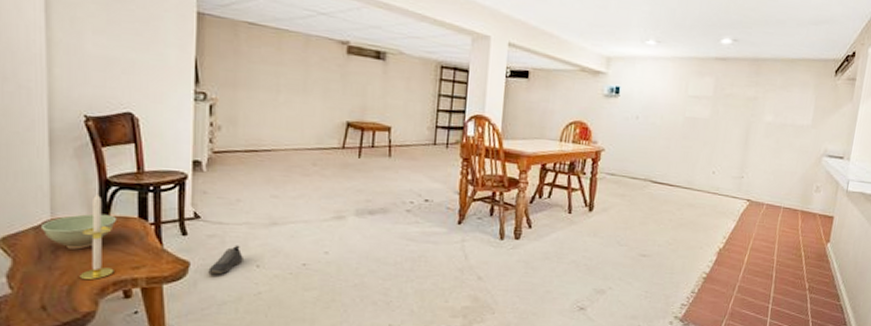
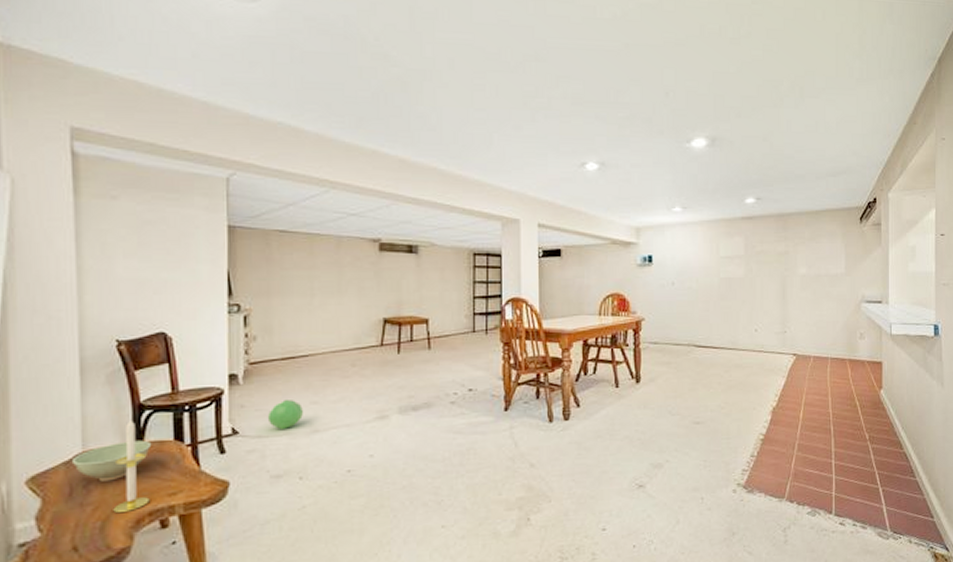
shoe: present [208,245,243,275] -> none [249,458,285,493]
ball: none [228,191,263,220] -> present [267,400,303,431]

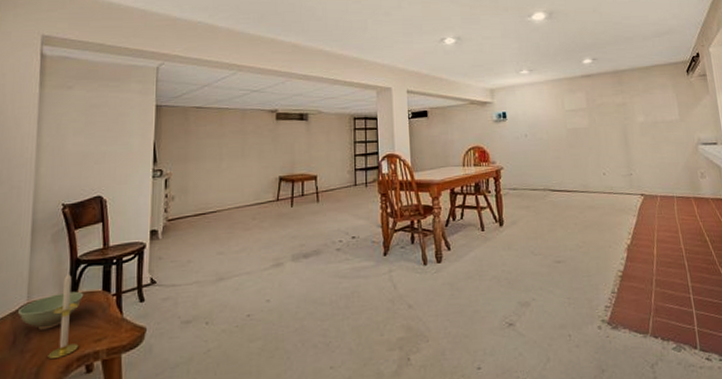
ball: present [267,400,303,431] -> none [180,251,210,279]

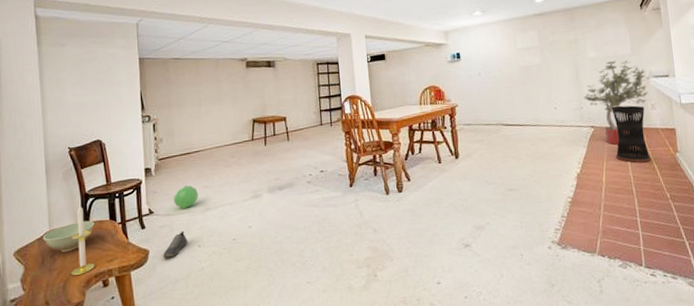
shoe: none [162,304,194,338] -> present [163,231,188,258]
ball: none [180,251,210,279] -> present [173,186,198,210]
potted tree: none [633,126,699,216] -> present [584,60,650,146]
umbrella stand: none [661,173,702,235] -> present [611,105,651,163]

